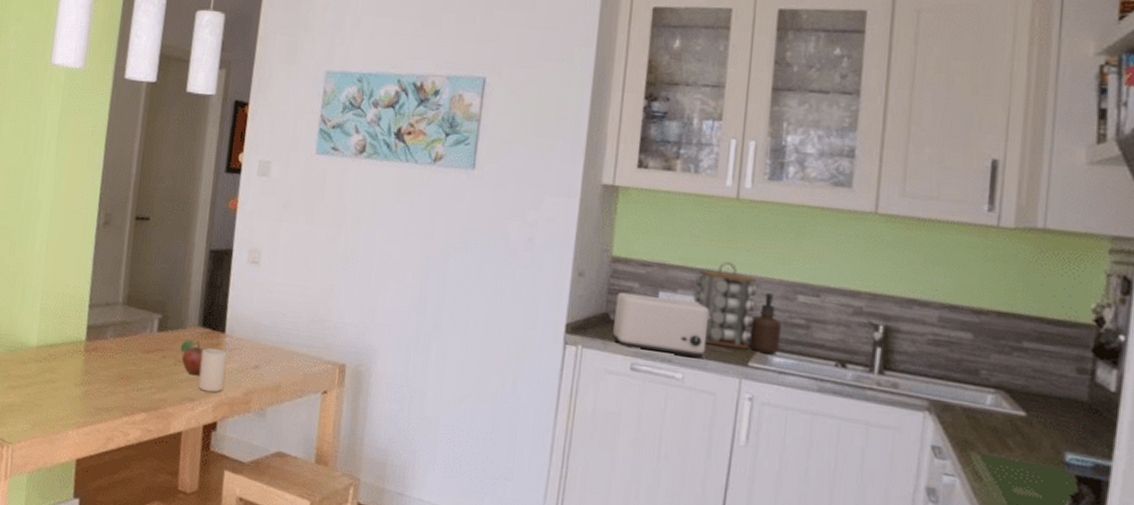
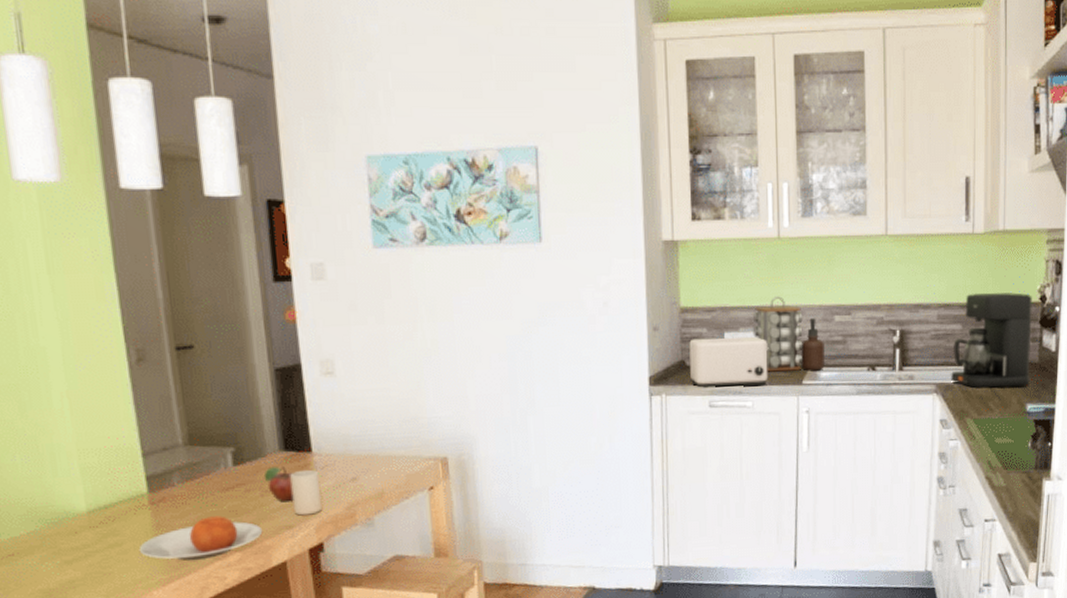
plate: none [67,373,169,413] -> present [138,516,263,561]
coffee maker: none [951,298,1083,429] -> present [950,292,1032,389]

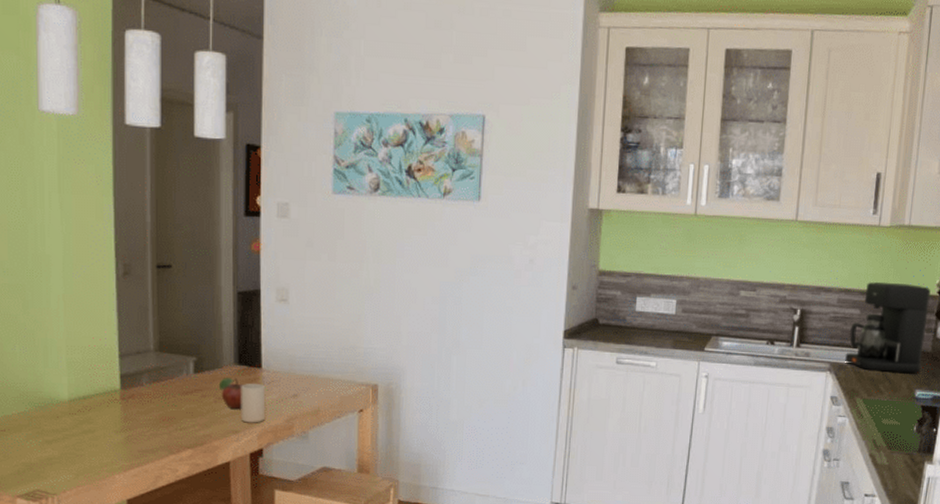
plate: present [138,516,263,561] -> none [107,415,213,452]
toaster: present [689,336,769,388] -> none [602,300,677,349]
spice rack: present [752,296,803,373] -> none [663,268,711,339]
soap dispenser: present [801,318,825,371] -> none [705,291,728,340]

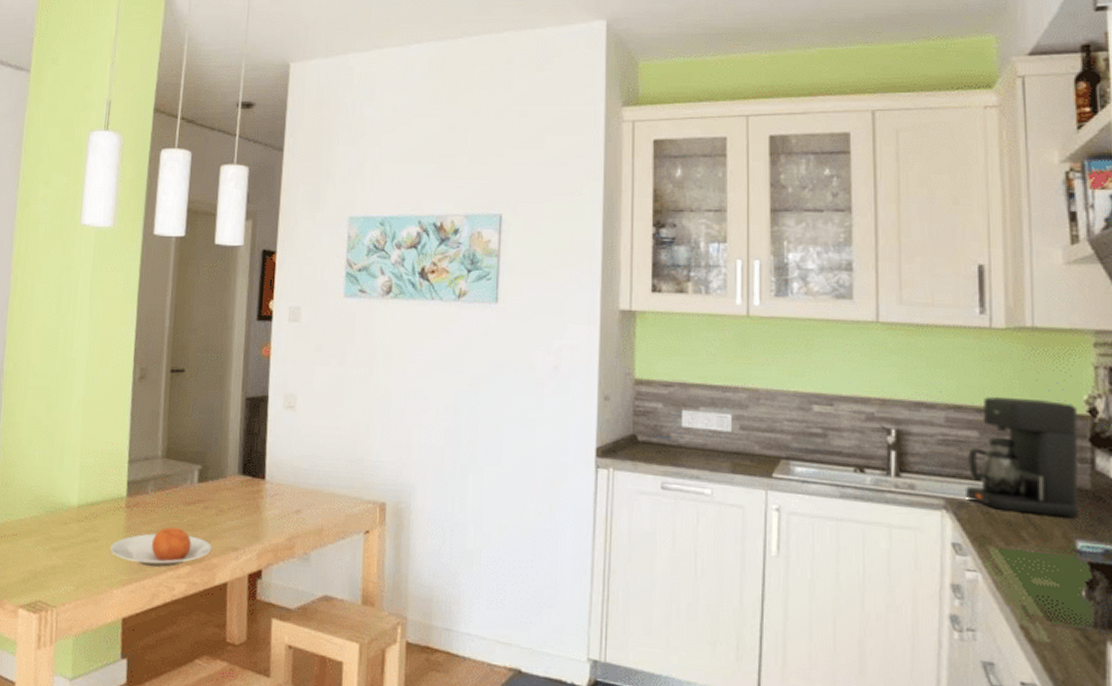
plate: none [107,415,213,452] -> present [109,527,212,567]
fruit: present [218,378,244,409] -> none [221,488,246,524]
cup: present [241,383,266,423] -> none [241,495,268,541]

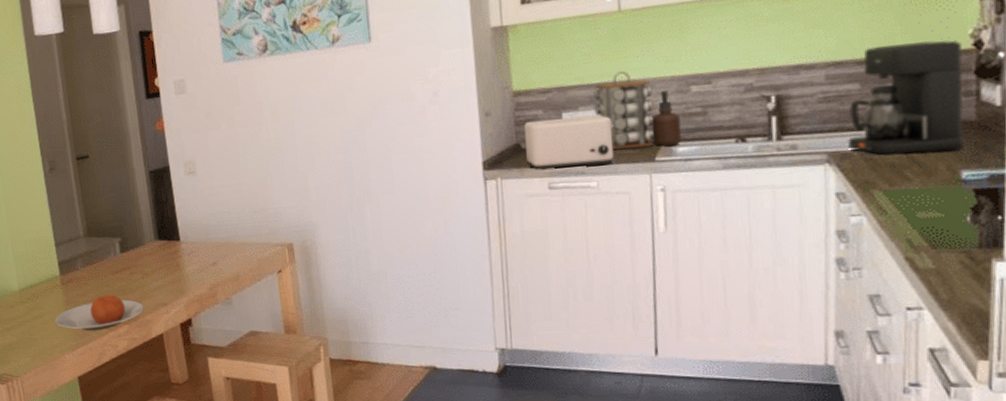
toaster: none [642,413,733,473] -> present [524,115,615,170]
spice rack: none [714,377,774,462] -> present [594,71,654,151]
soap dispenser: none [771,405,800,465] -> present [651,90,681,147]

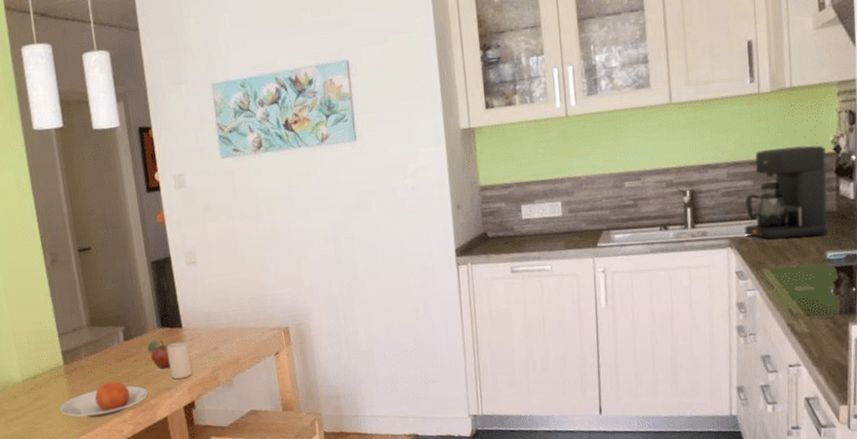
fruit: none [143,253,167,283] -> present [147,340,171,368]
cup: none [164,255,190,295] -> present [167,341,193,380]
toaster: present [524,115,615,170] -> none [490,207,565,256]
spice rack: present [594,71,654,151] -> none [547,168,596,238]
soap dispenser: present [651,90,681,147] -> none [593,186,618,235]

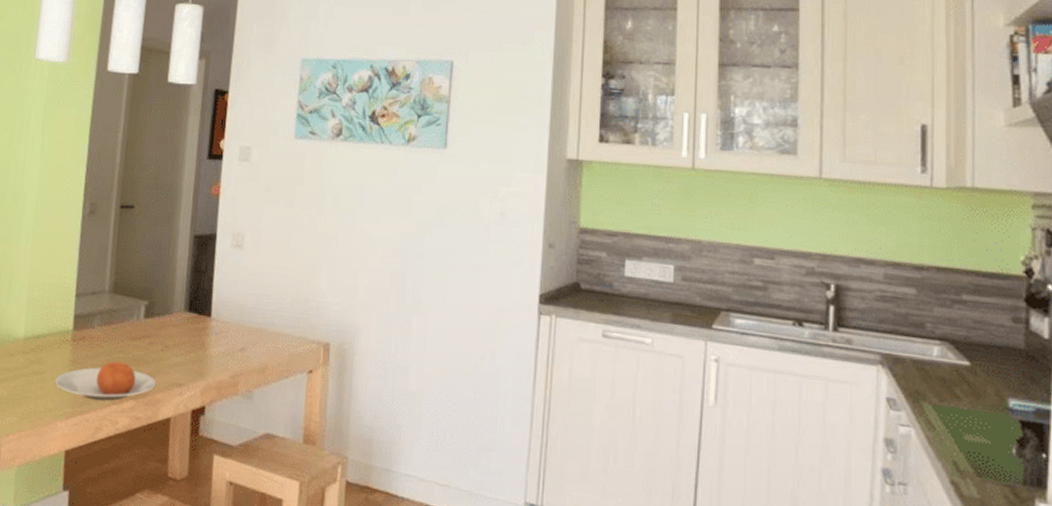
fruit: present [147,340,171,368] -> none [166,325,192,360]
cup: present [167,341,193,380] -> none [185,332,213,377]
coffee maker: present [743,145,829,240] -> none [900,254,1014,376]

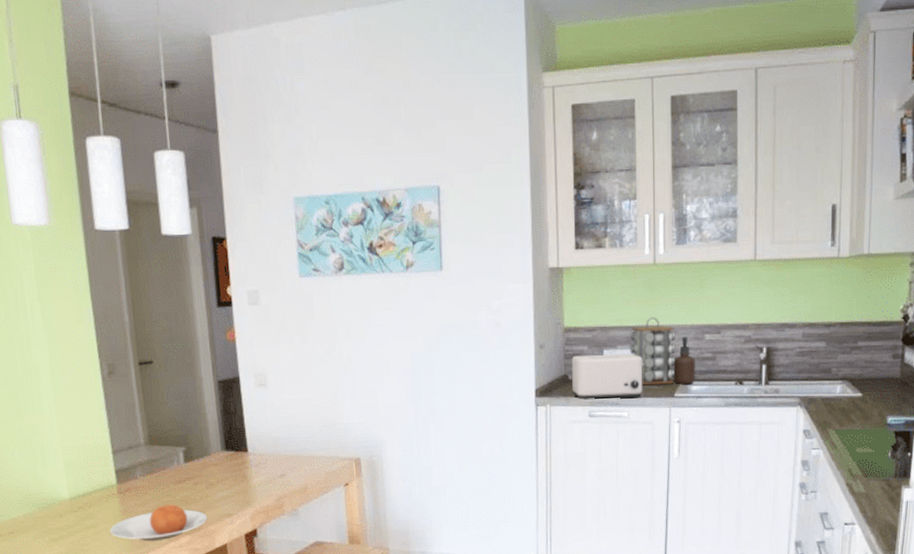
toaster: none [584,261,675,323] -> present [572,353,644,400]
spice rack: none [657,229,716,313] -> present [629,317,676,386]
soap dispenser: none [711,257,740,317] -> present [673,337,695,385]

